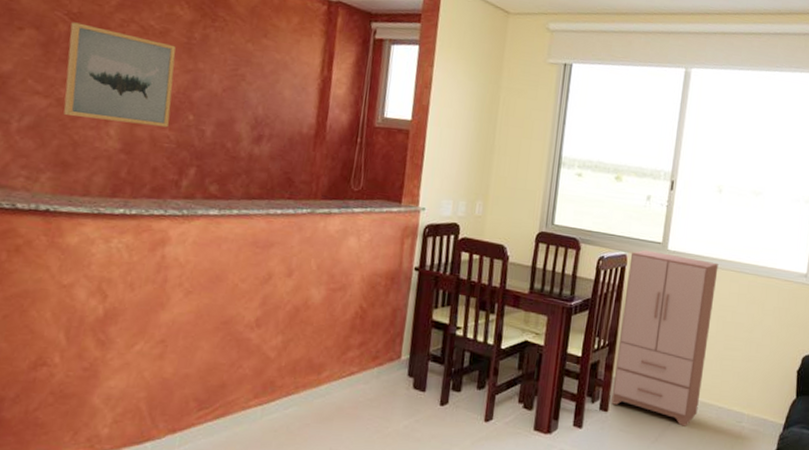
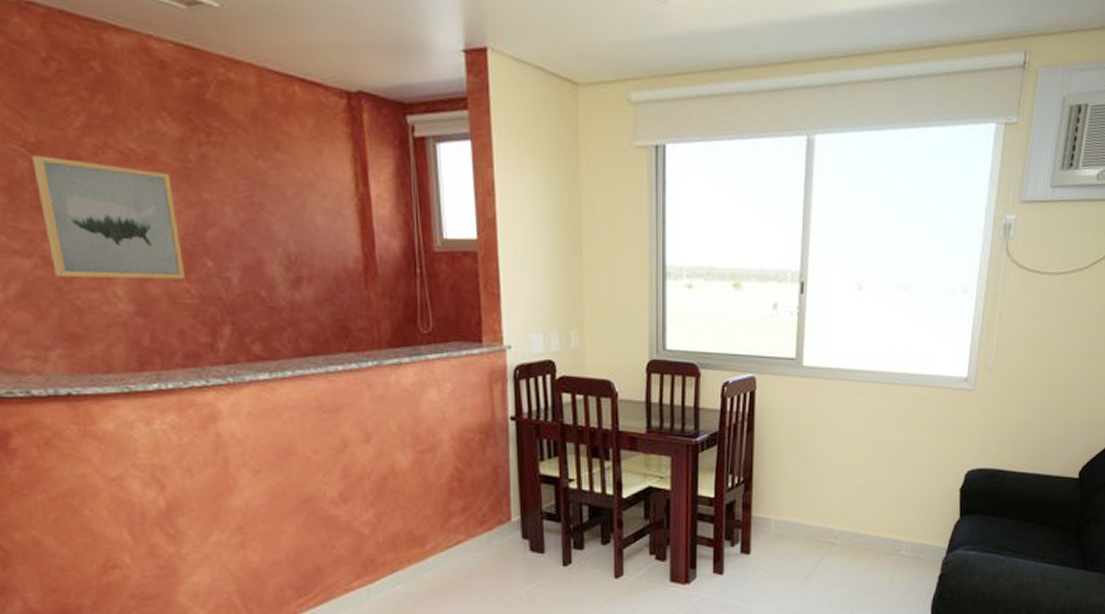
cabinet: present [611,249,719,427] -> none [753,368,864,561]

